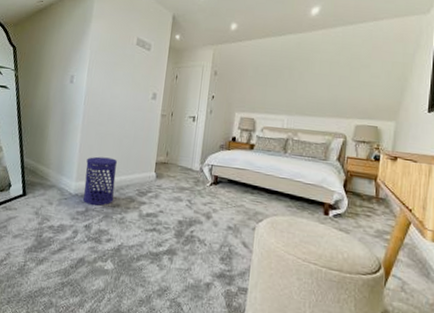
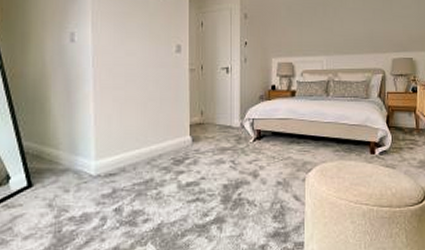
waste bin: present [83,156,118,206] -> none [106,127,146,185]

